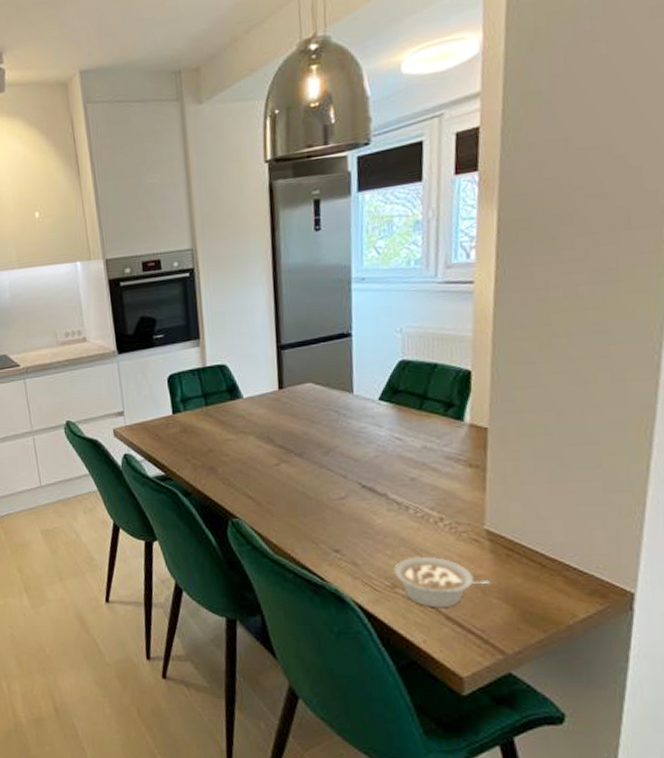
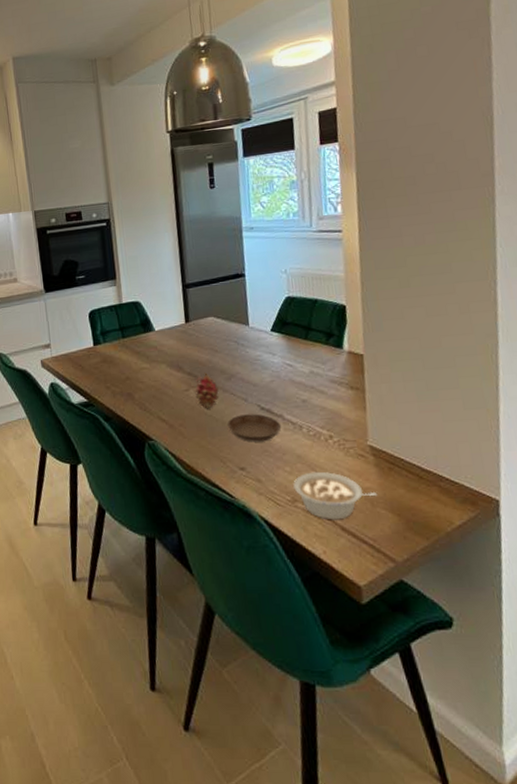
fruit: none [285,446,315,486] -> present [193,373,219,409]
saucer: none [321,492,385,523] -> present [227,414,282,442]

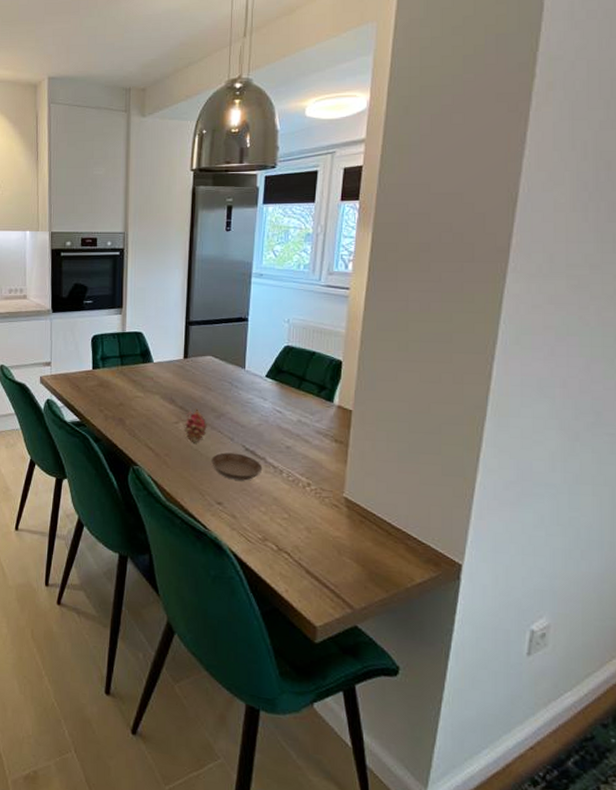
legume: present [293,471,376,520] -> none [266,514,344,563]

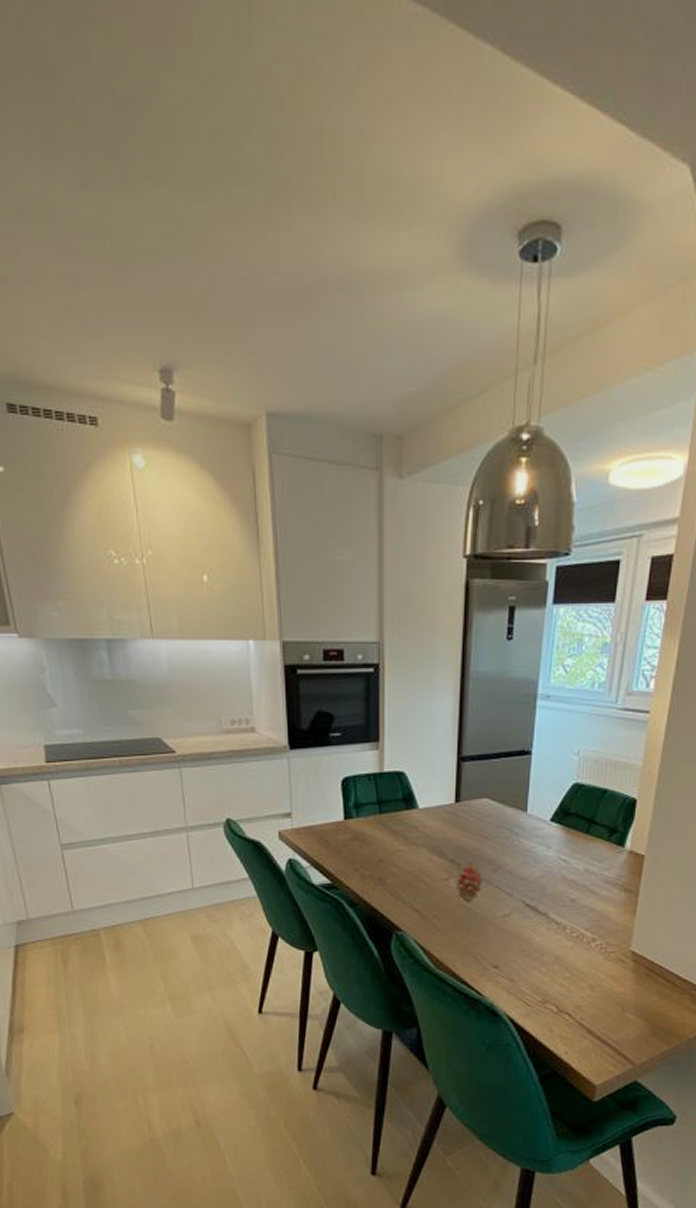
saucer: present [210,452,263,481] -> none [486,910,545,940]

